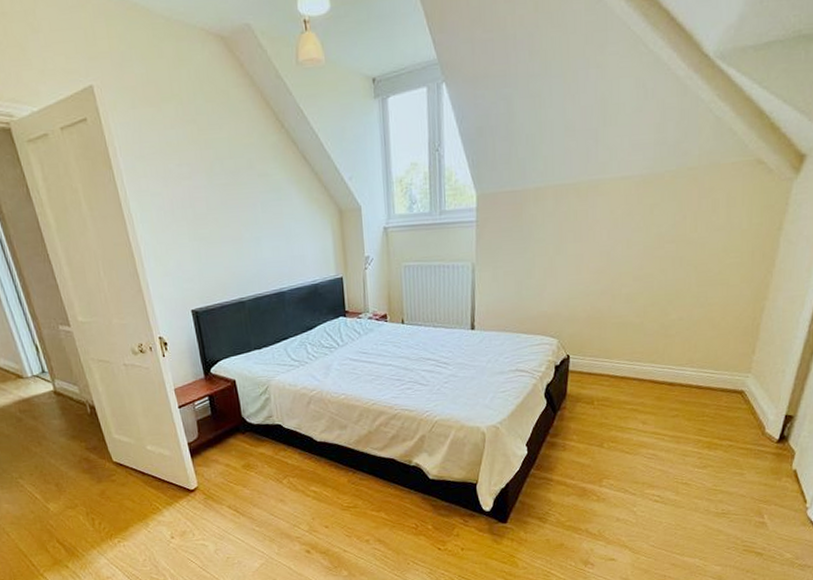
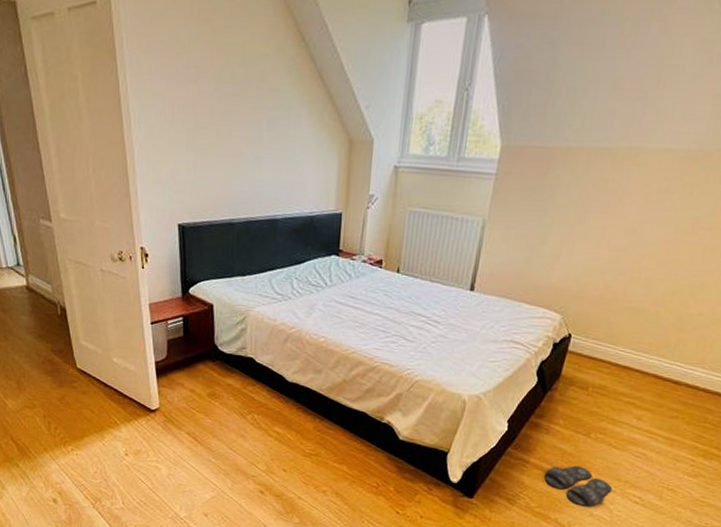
slippers: none [569,475,631,513] -> present [544,465,612,507]

